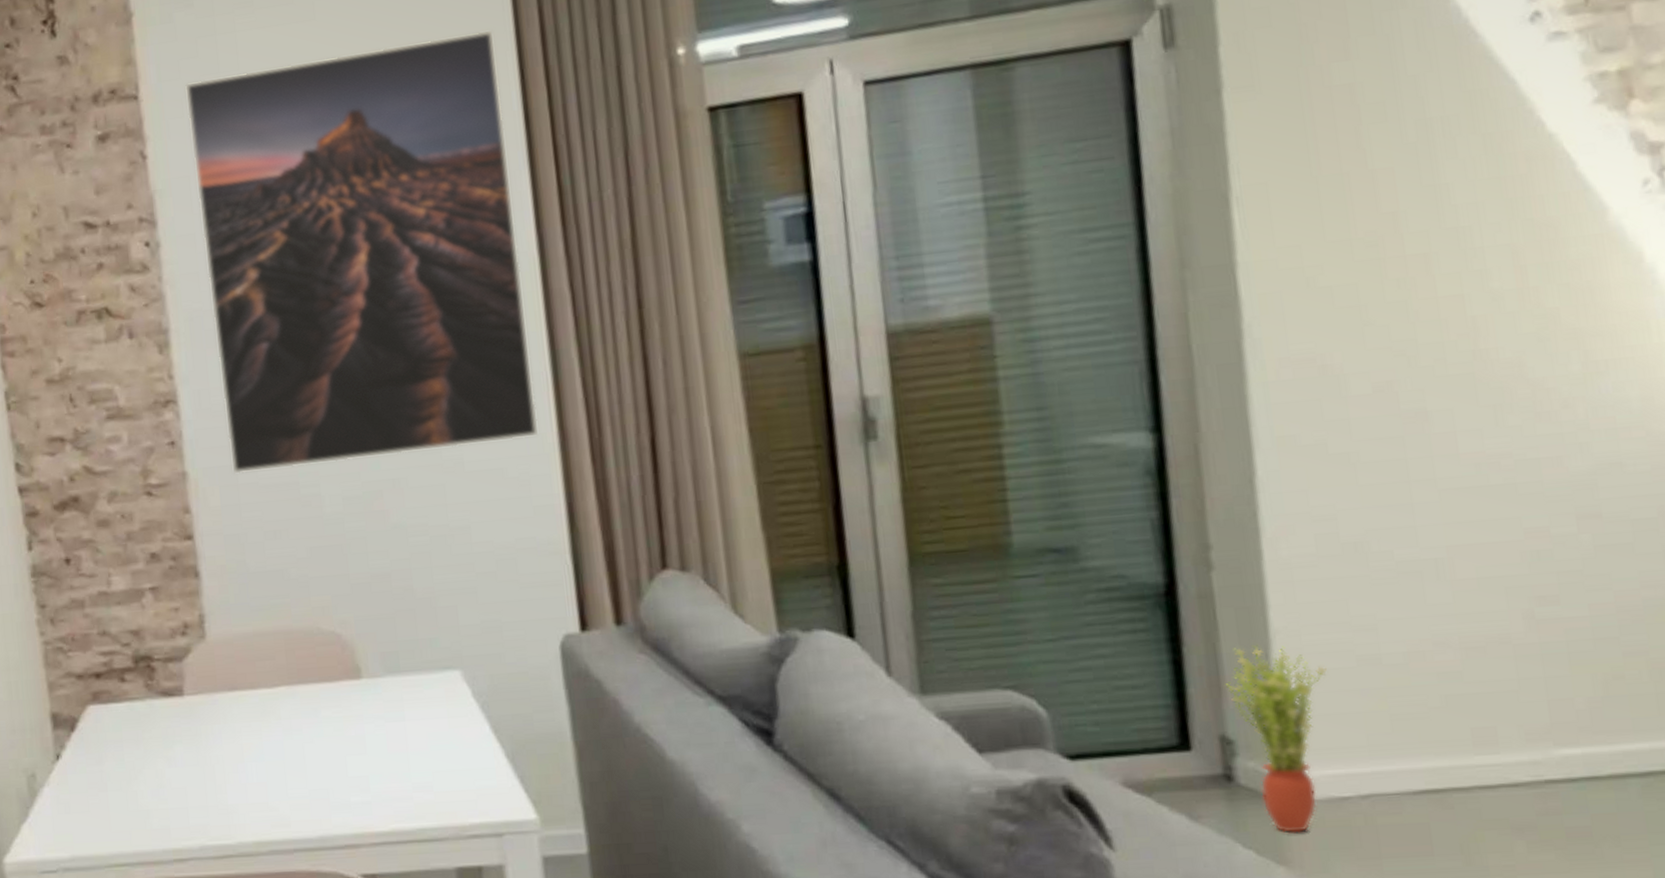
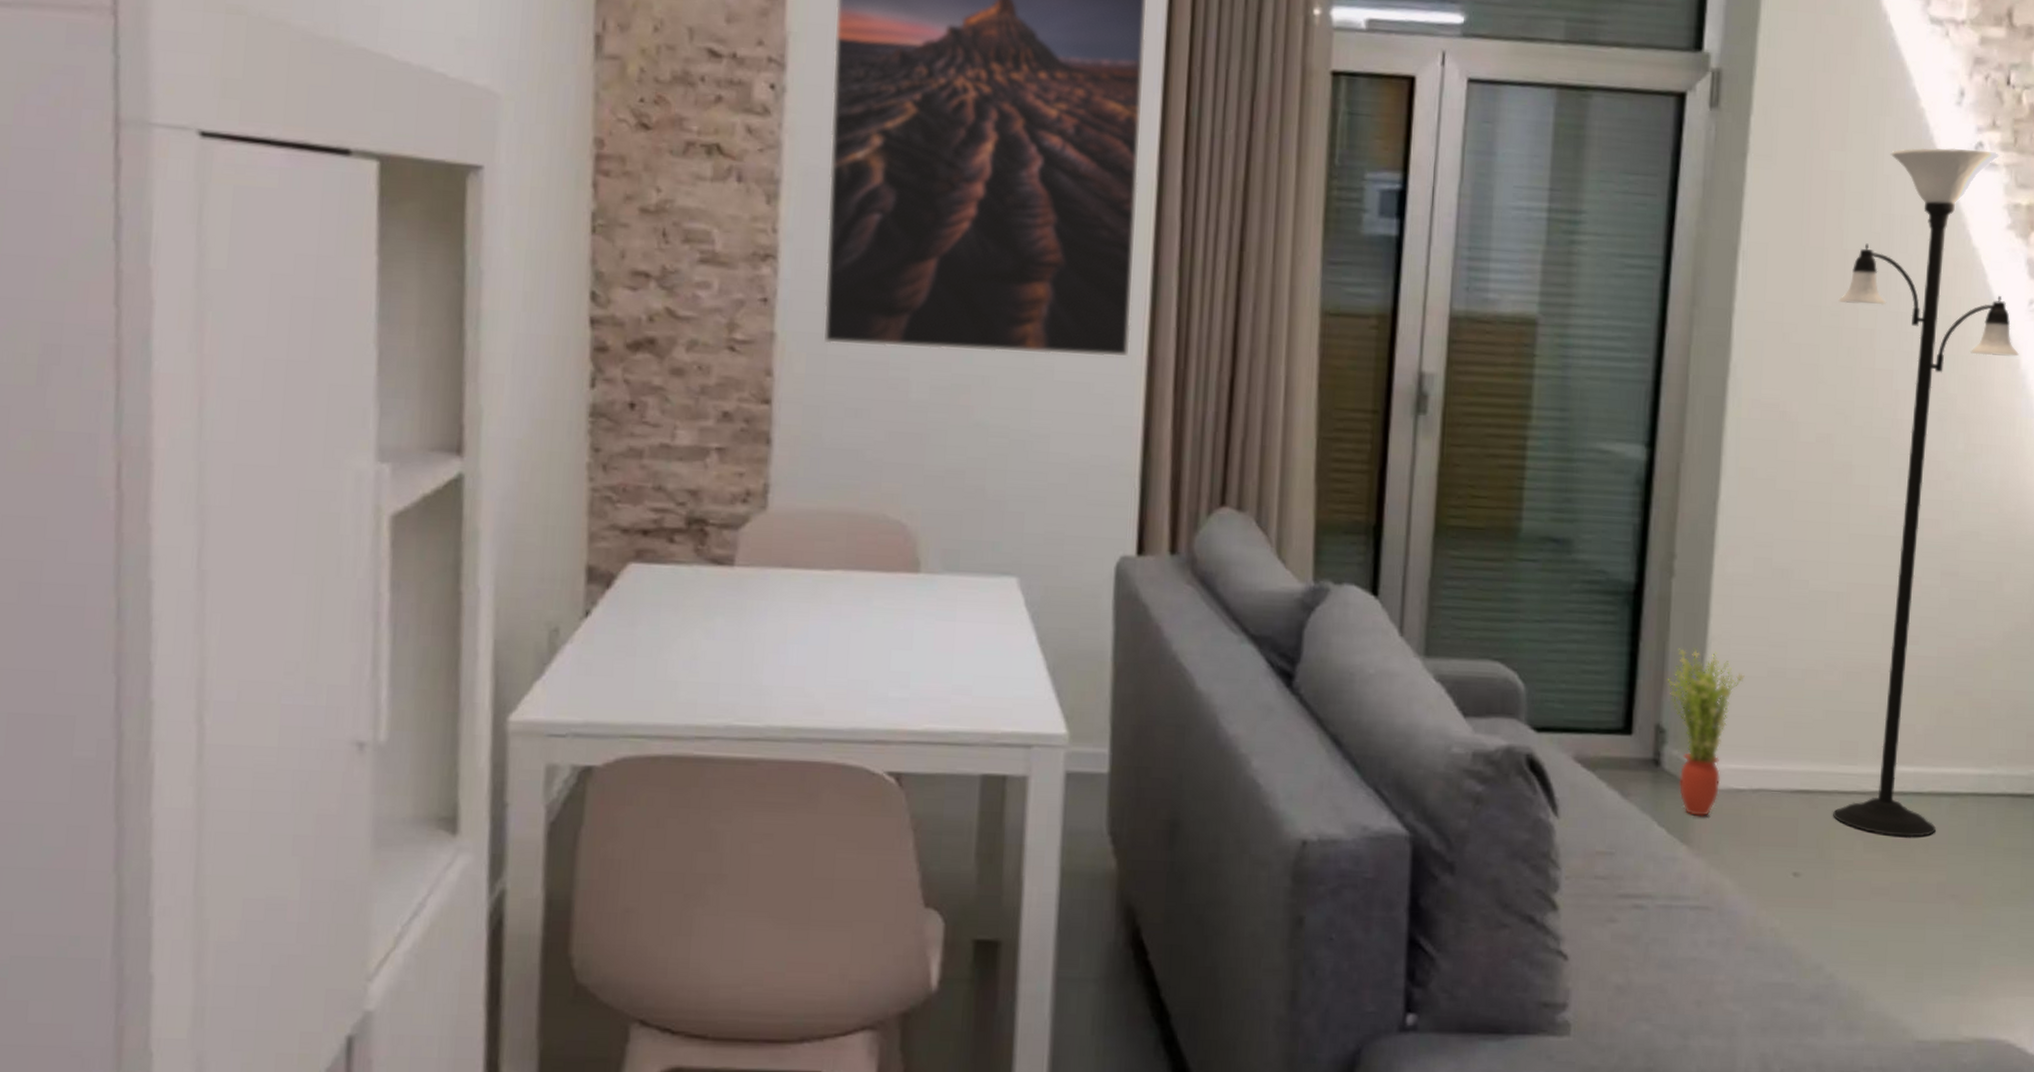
floor lamp: none [1373,18,1640,832] -> present [1833,147,2019,838]

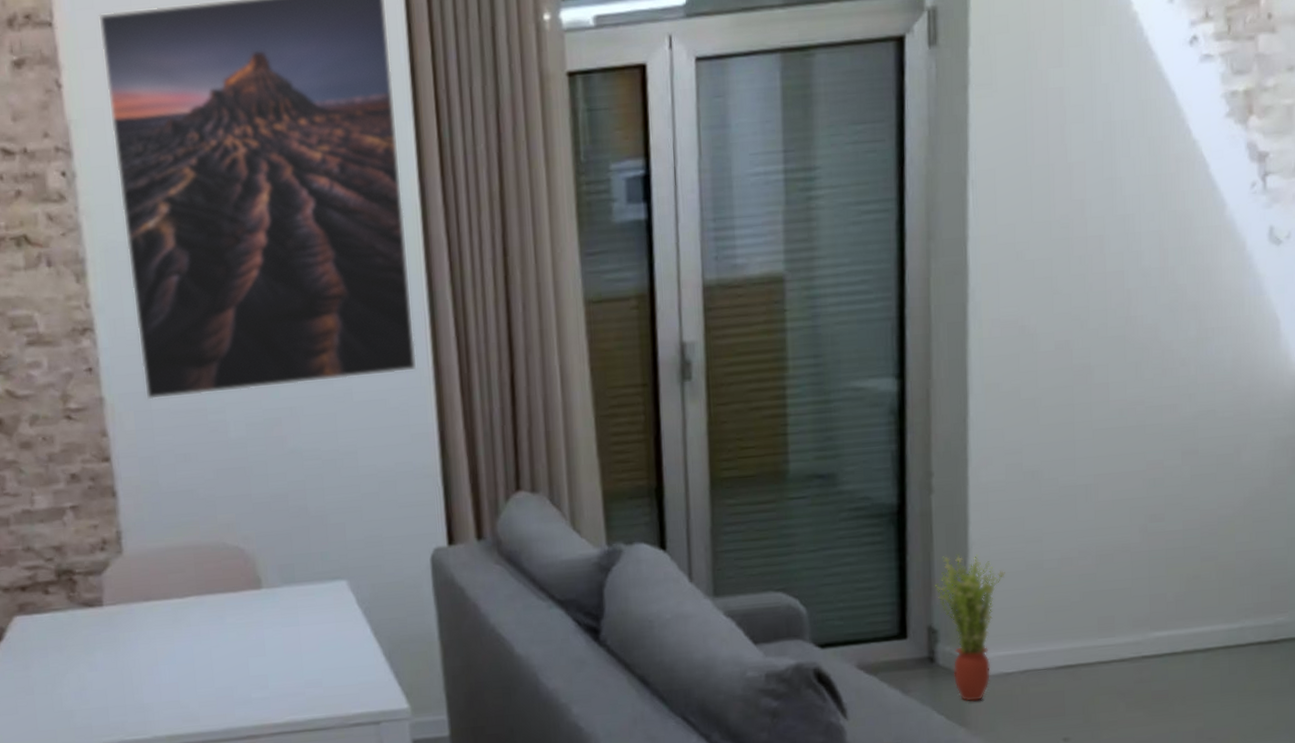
floor lamp: present [1833,147,2019,838] -> none [1067,43,1244,695]

